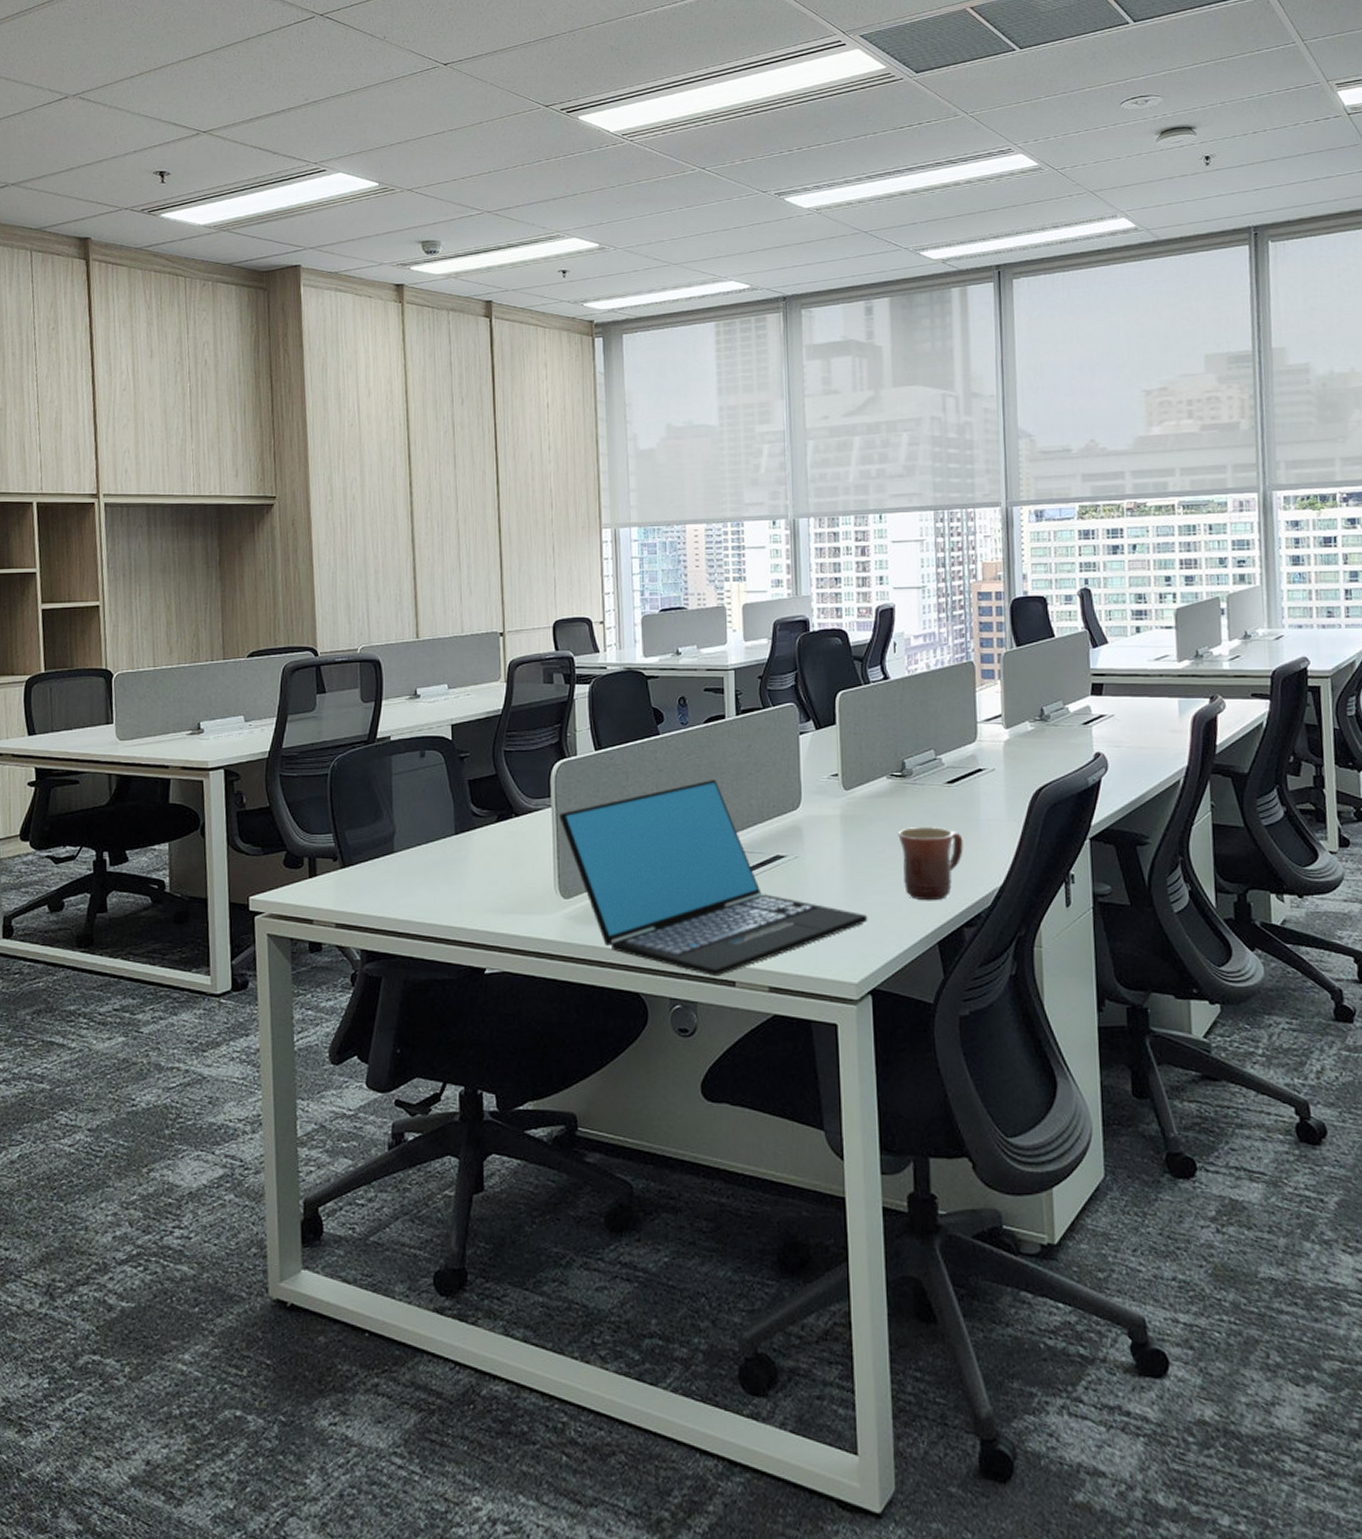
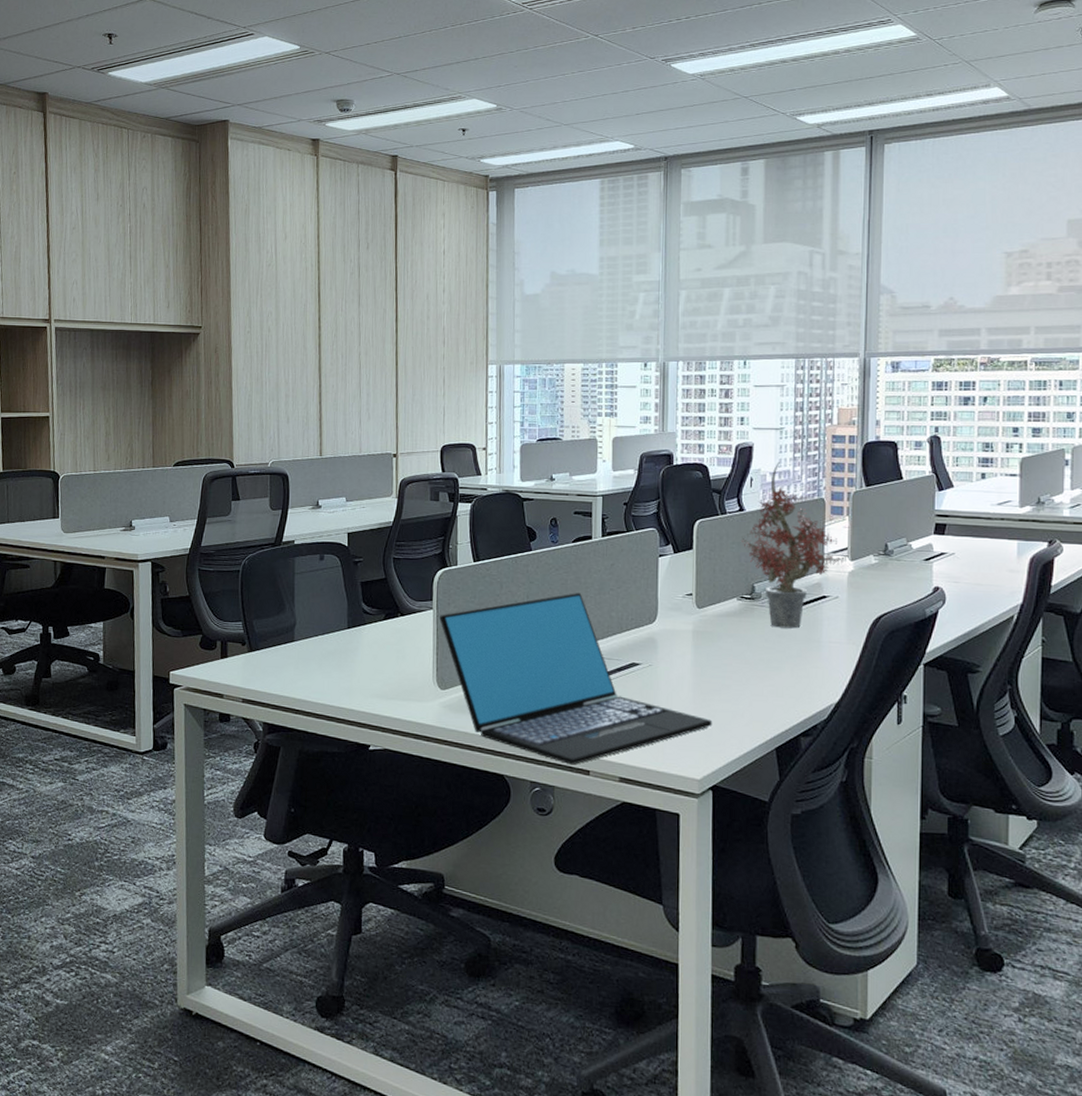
potted plant: none [888,623,1003,807] -> present [742,461,849,629]
mug: present [898,827,963,901] -> none [745,645,804,712]

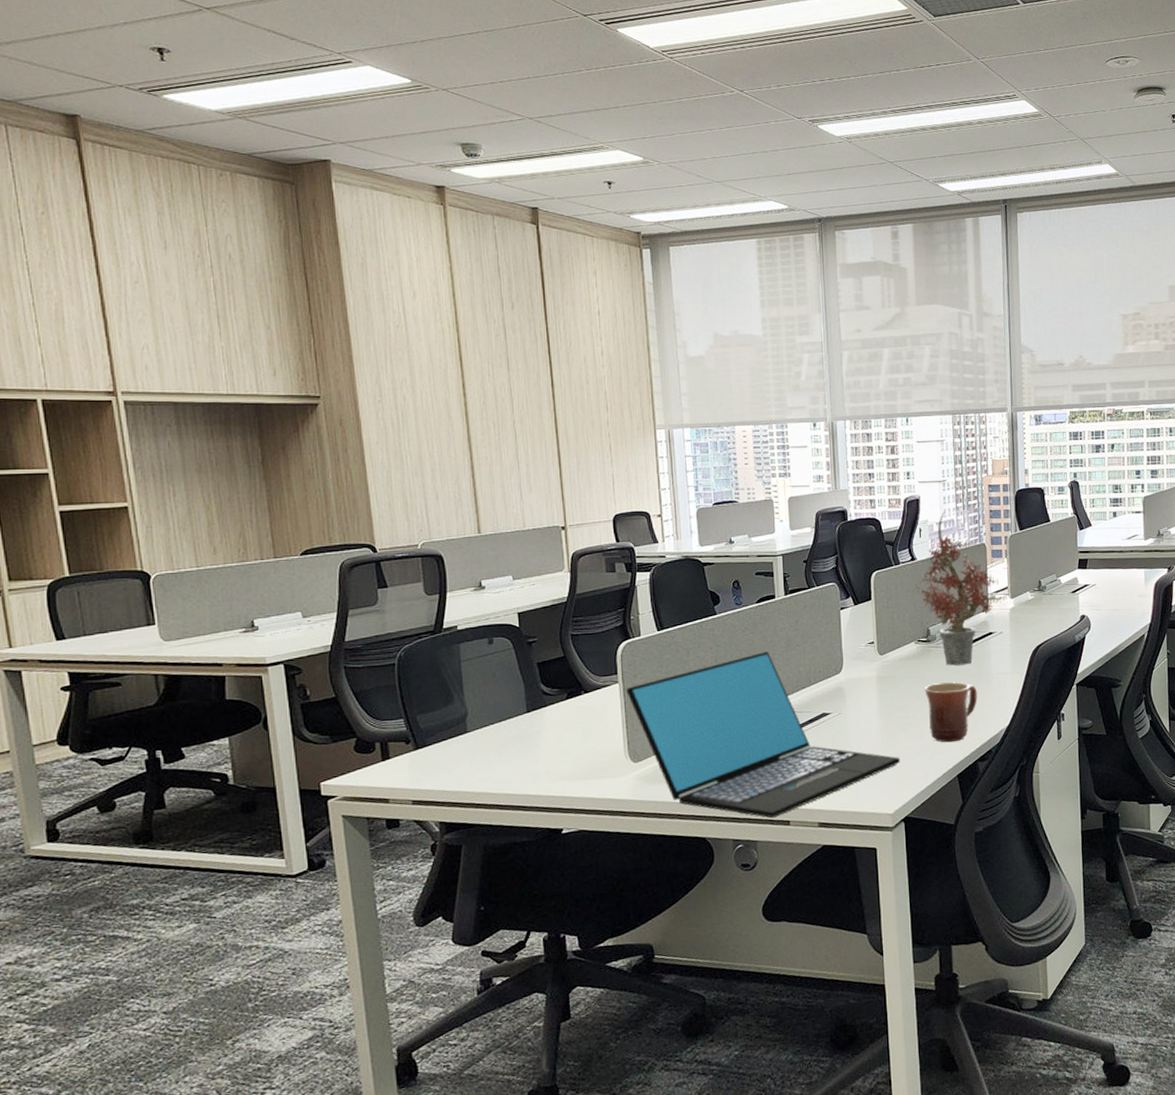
mug: none [745,645,804,712] -> present [924,682,977,743]

